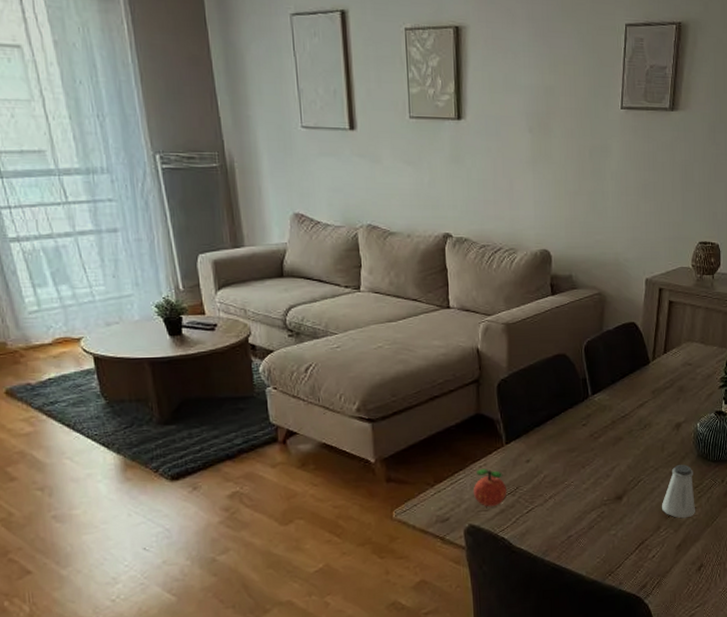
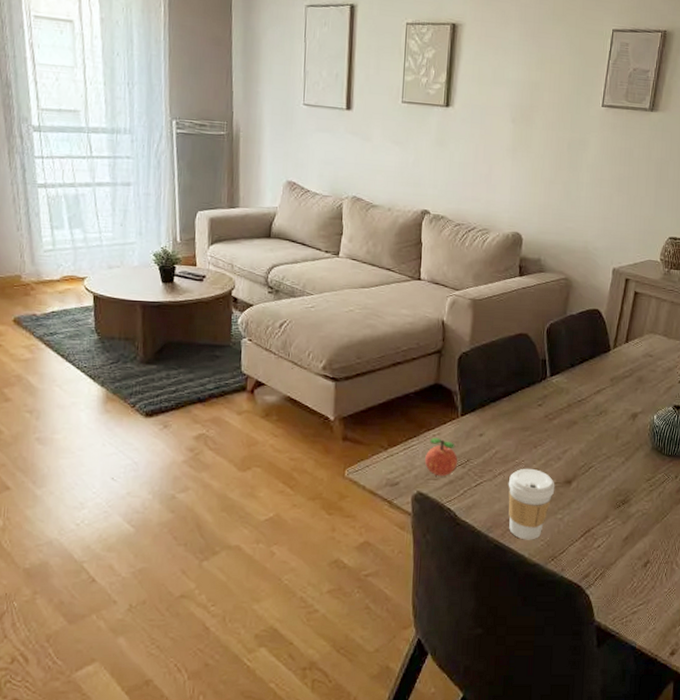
coffee cup: none [559,488,606,559] -> present [508,468,555,540]
saltshaker: present [662,464,695,518] -> none [611,454,647,511]

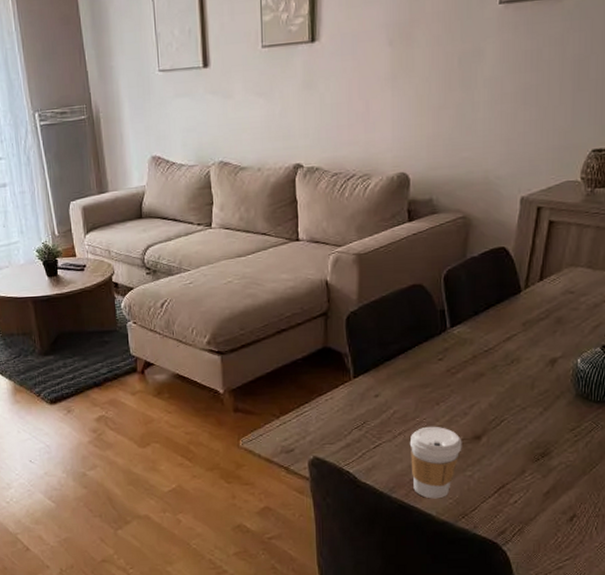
apple: present [424,438,457,477] -> none [318,402,353,441]

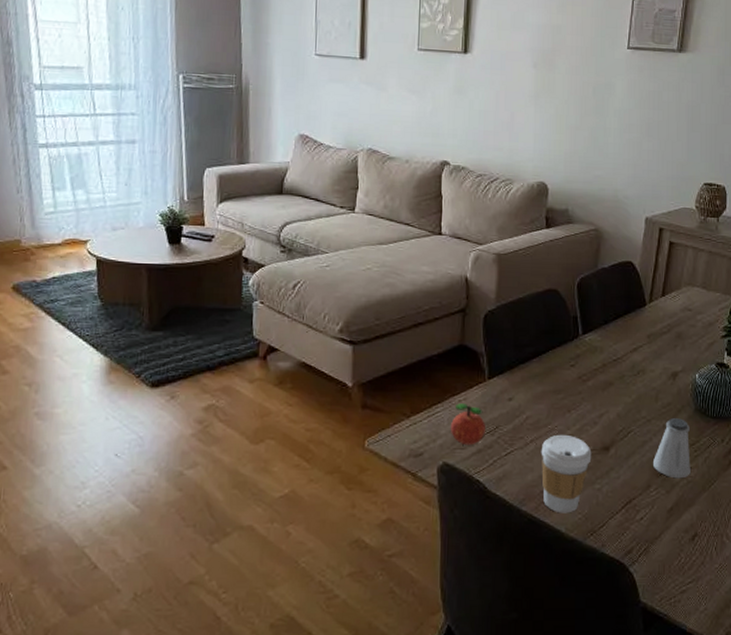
apple: none [318,402,353,441] -> present [450,403,485,445]
saltshaker: none [528,403,570,463] -> present [653,417,691,479]

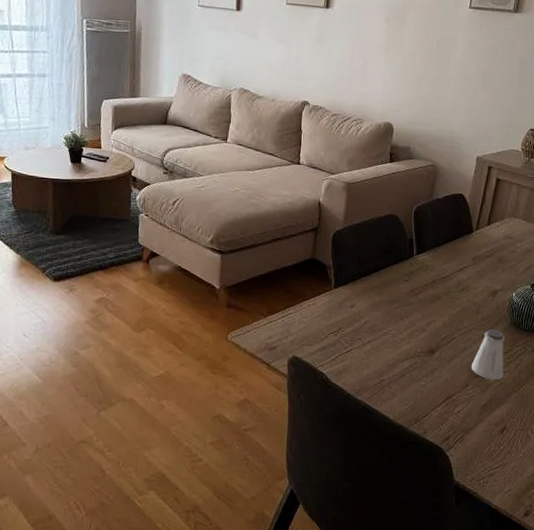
apple: present [450,403,485,445] -> none [300,307,330,343]
coffee cup: present [541,434,592,513] -> none [376,337,419,404]

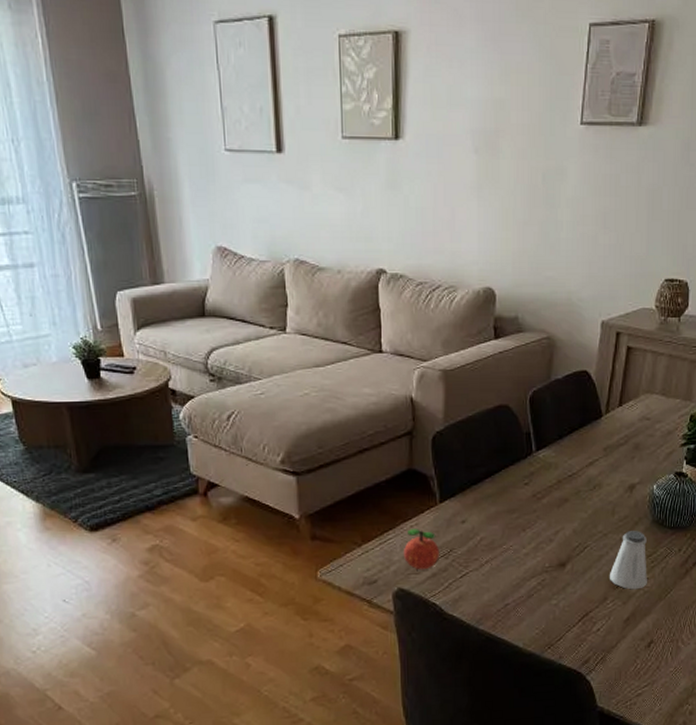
apple: none [300,307,330,343] -> present [403,529,439,570]

